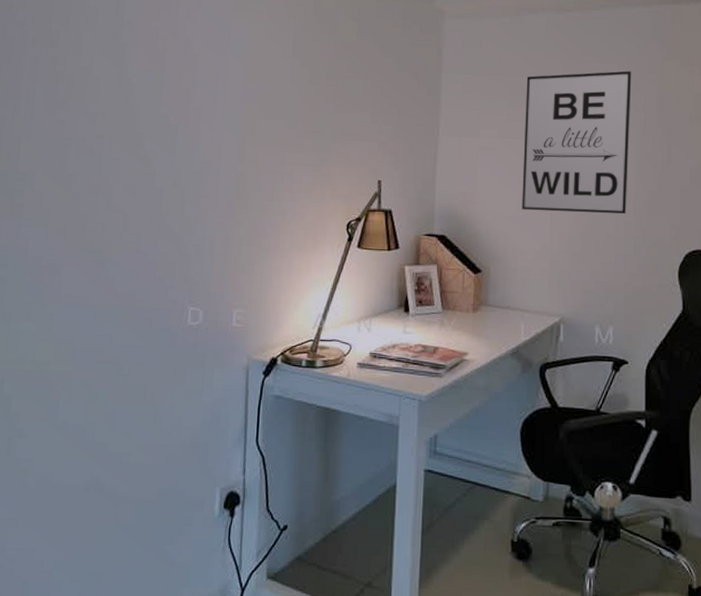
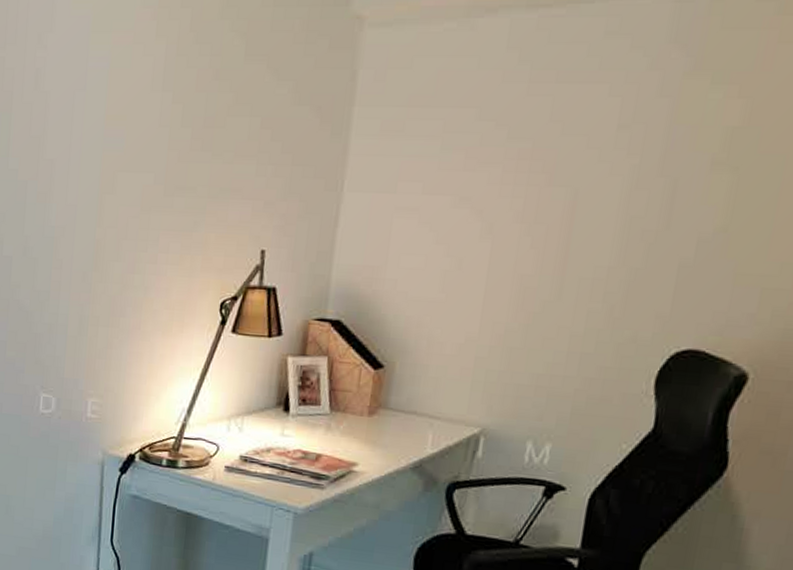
wall art: present [521,70,632,214] -> none [445,94,631,298]

